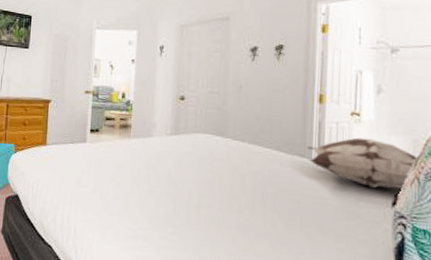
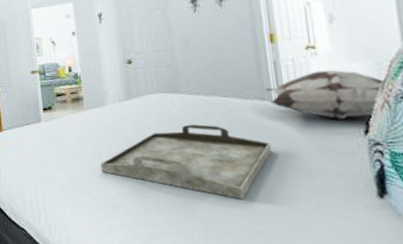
serving tray: none [137,168,304,250] -> present [100,124,272,199]

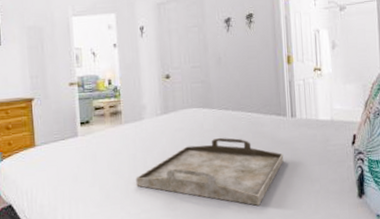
decorative pillow: present [266,69,387,120] -> none [282,89,369,133]

